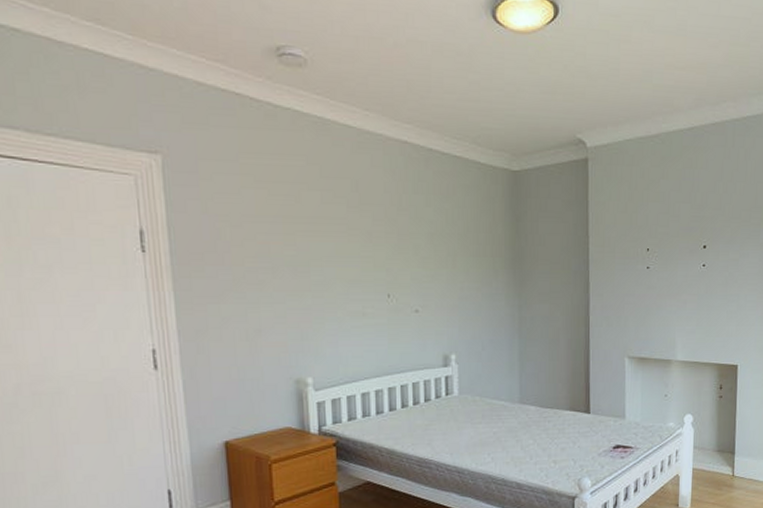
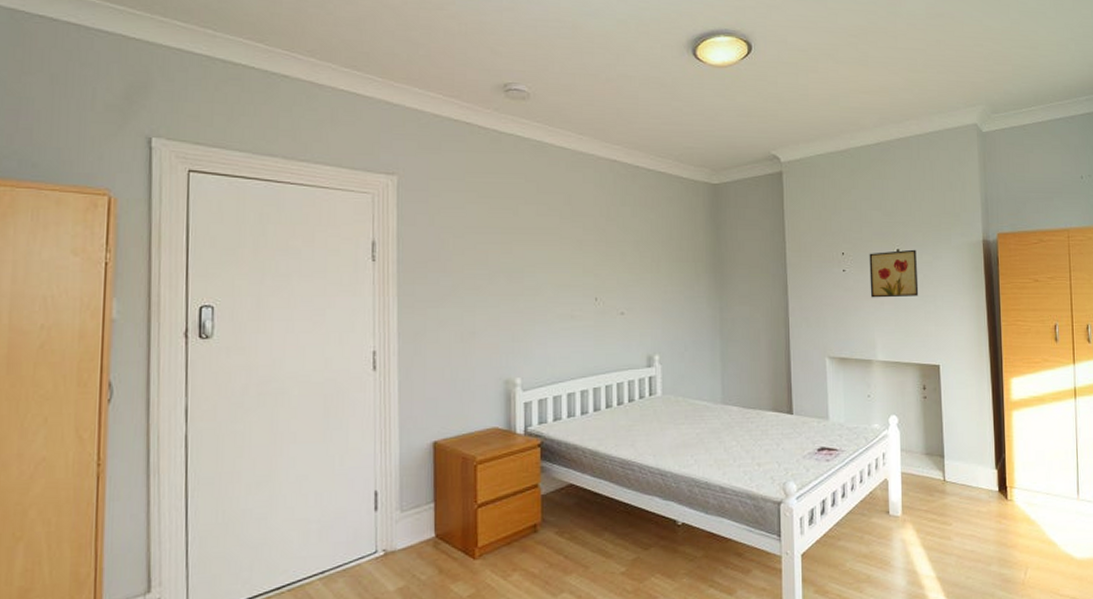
wall art: none [673,246,724,297] -> present [869,249,919,298]

